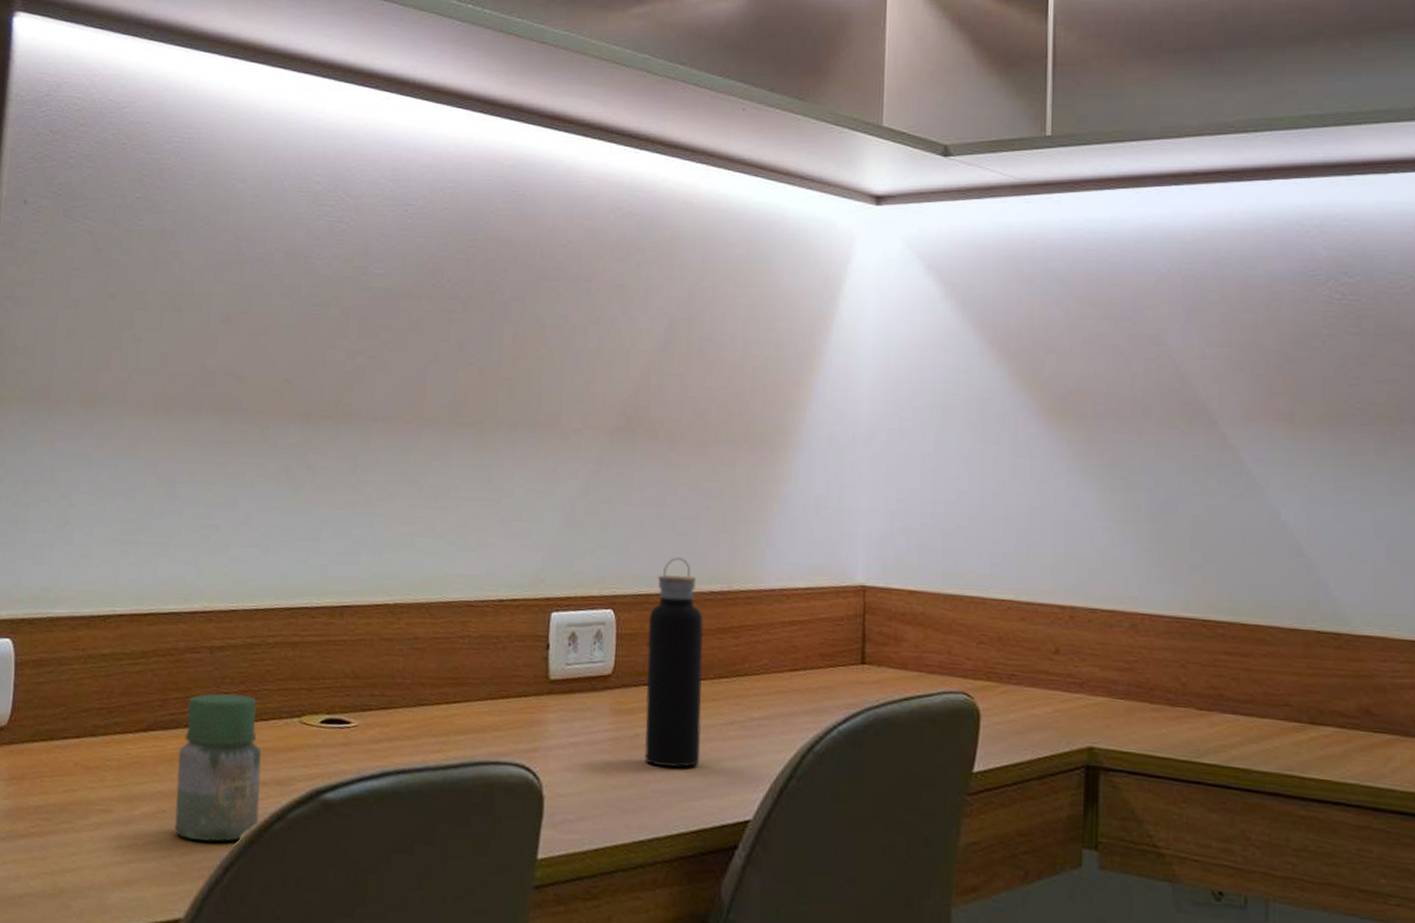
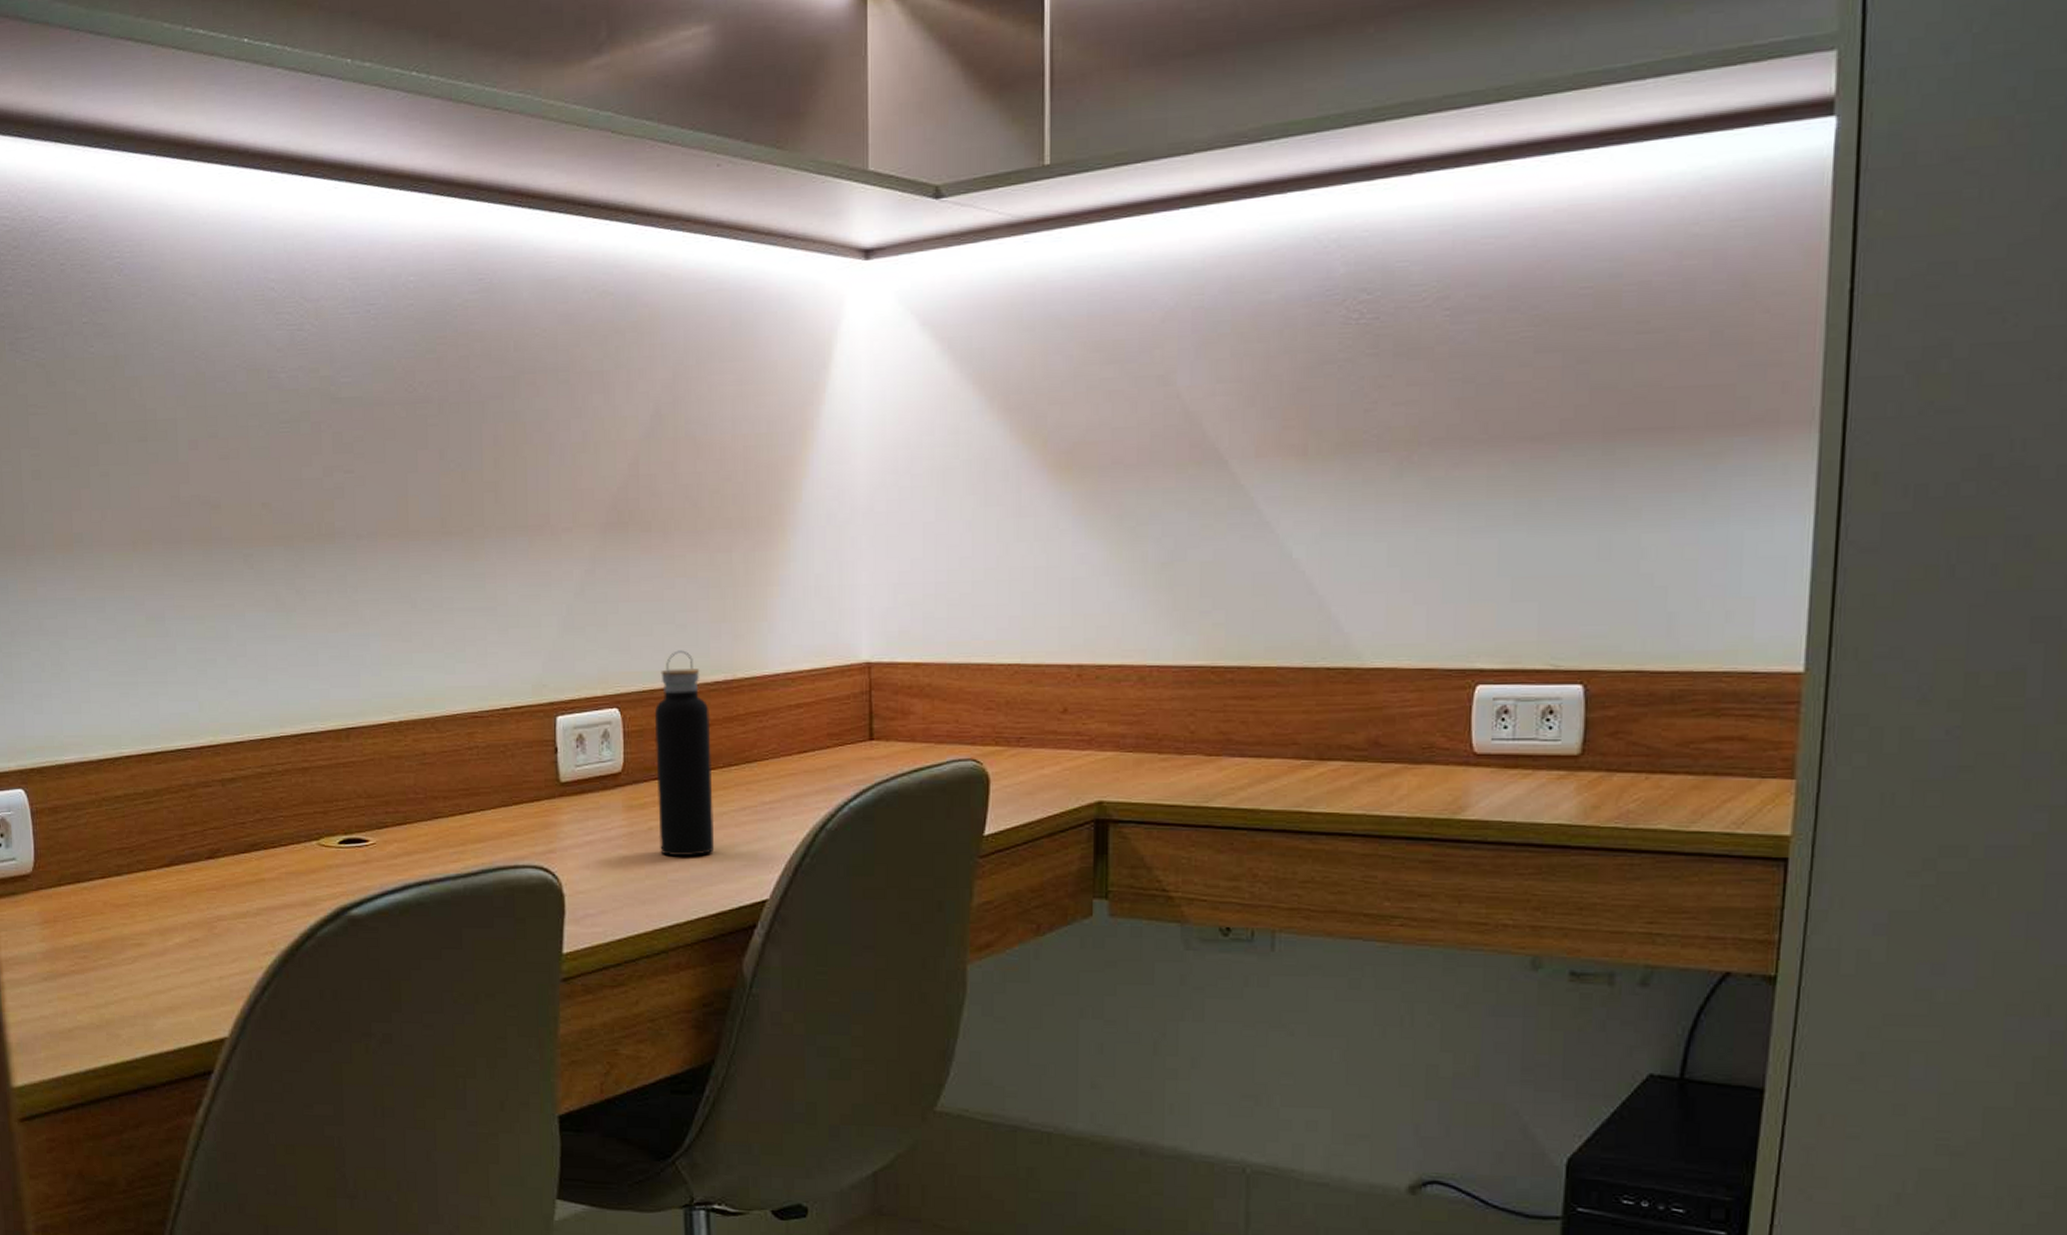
jar: present [174,693,261,842] -> none [203,823,289,964]

